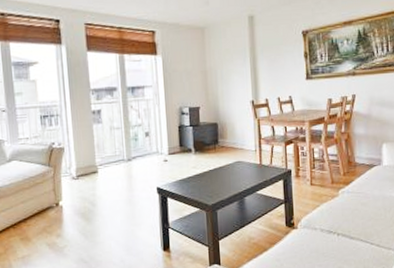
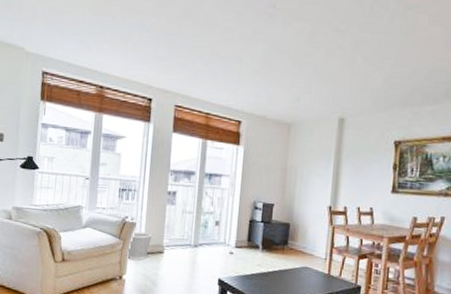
wastebasket: none [60,155,84,186] -> present [128,231,153,261]

